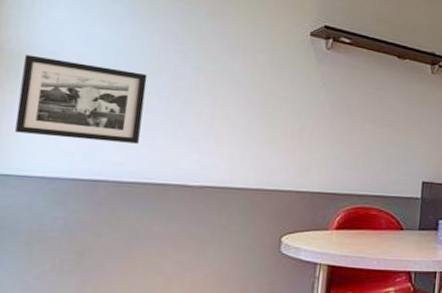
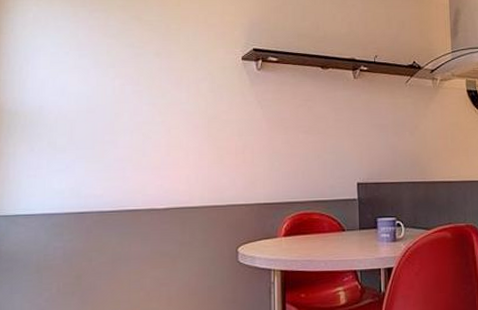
picture frame: present [14,54,148,144] -> none [18,111,113,179]

